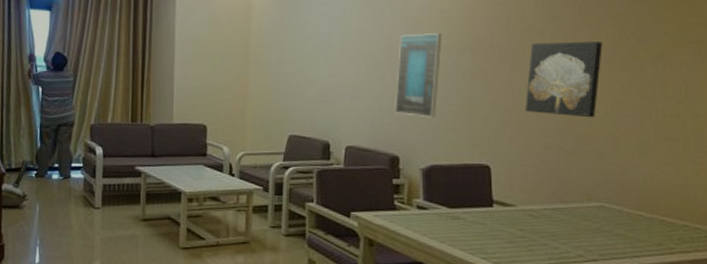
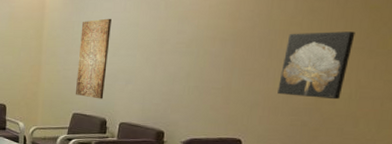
wall art: none [292,23,330,118] -> present [76,18,111,99]
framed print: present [395,33,442,117] -> none [163,26,210,98]

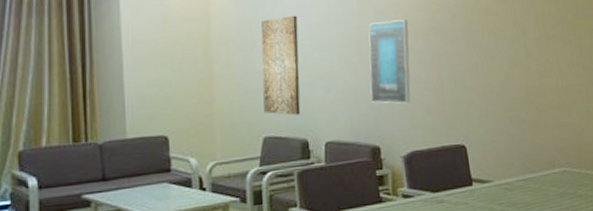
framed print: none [163,26,210,98] -> present [368,19,411,104]
wall art: present [277,31,356,100] -> none [488,19,549,90]

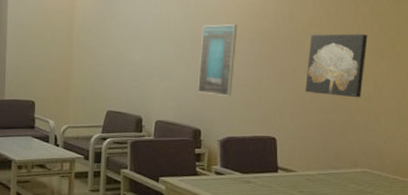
wall art: present [260,15,301,116] -> none [109,14,143,96]
wall art: none [488,19,549,90] -> present [305,34,368,98]

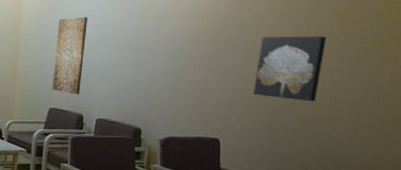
wall art: none [109,14,143,96] -> present [52,17,87,95]
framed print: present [198,24,238,96] -> none [140,26,184,97]

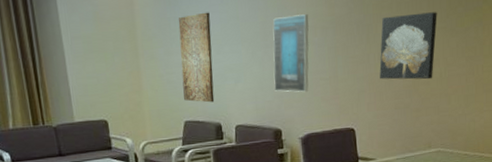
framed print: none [140,26,184,97] -> present [273,14,309,92]

